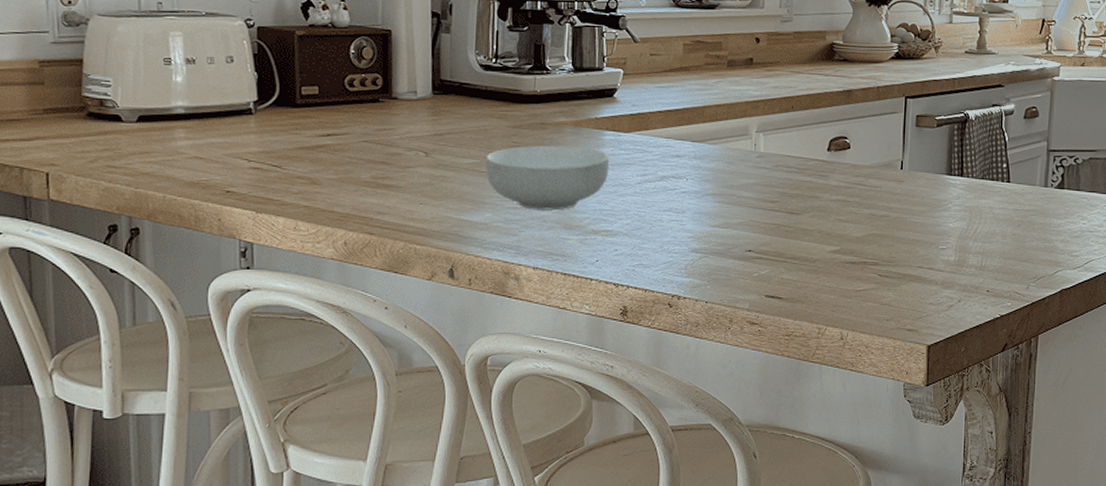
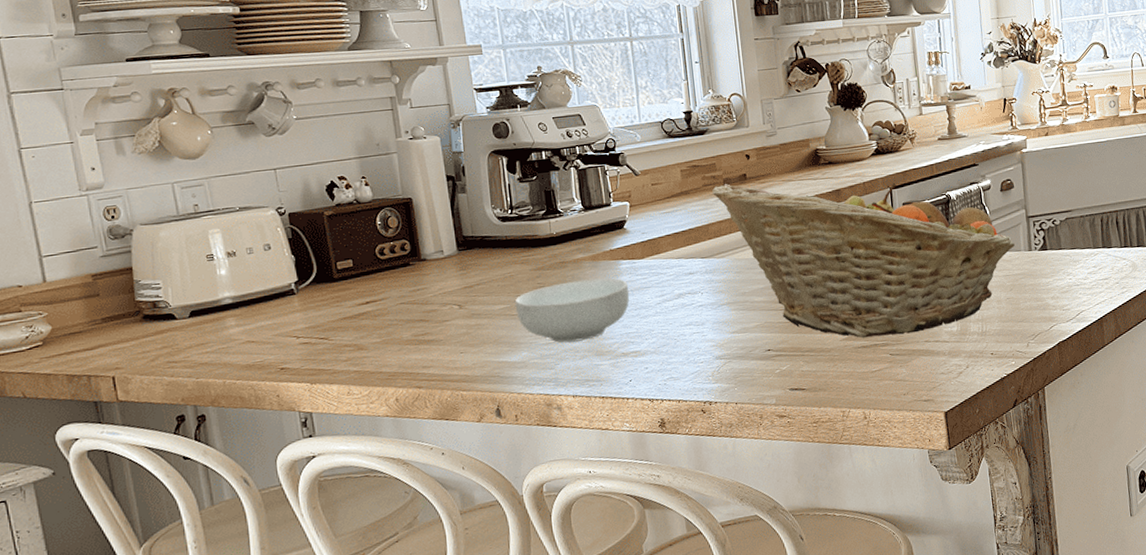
fruit basket: none [714,66,1030,256] -> present [712,182,1015,338]

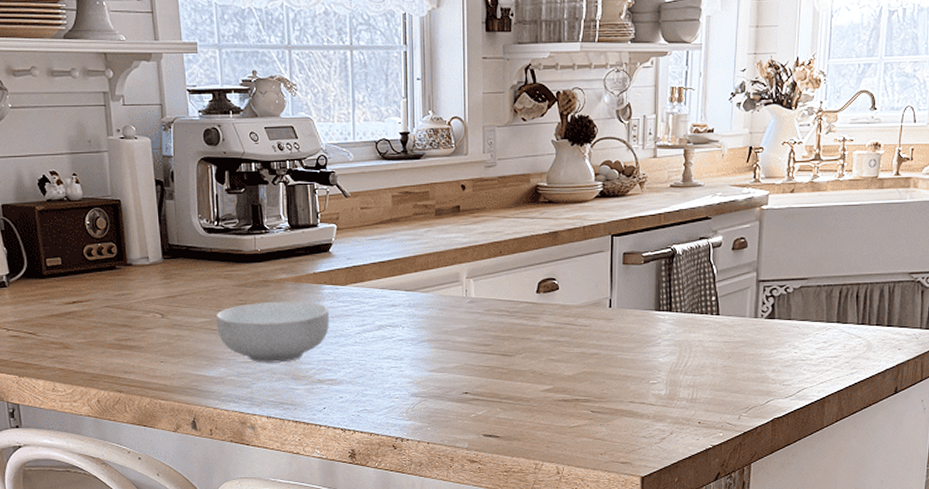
fruit basket: present [712,182,1015,338] -> none [423,214,740,392]

